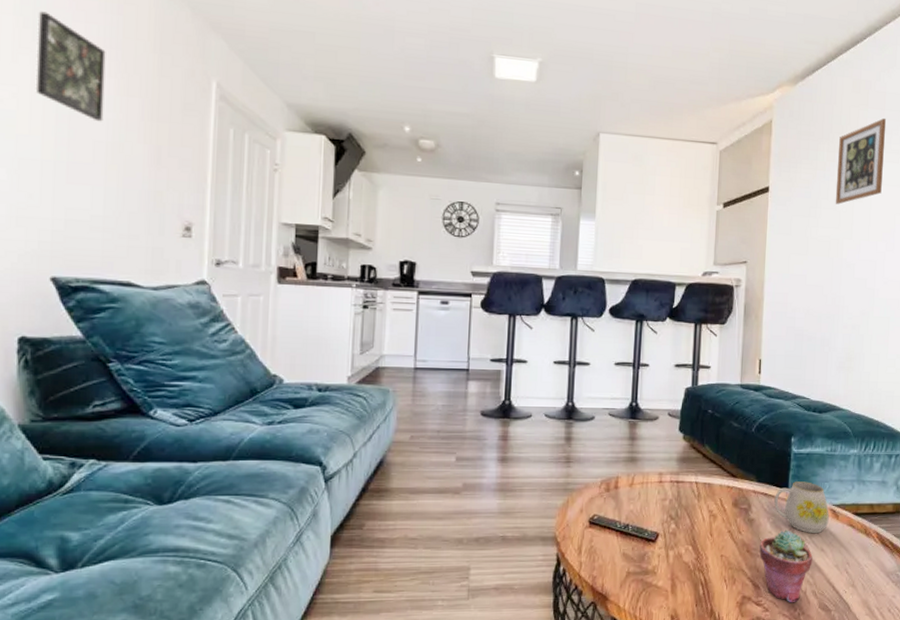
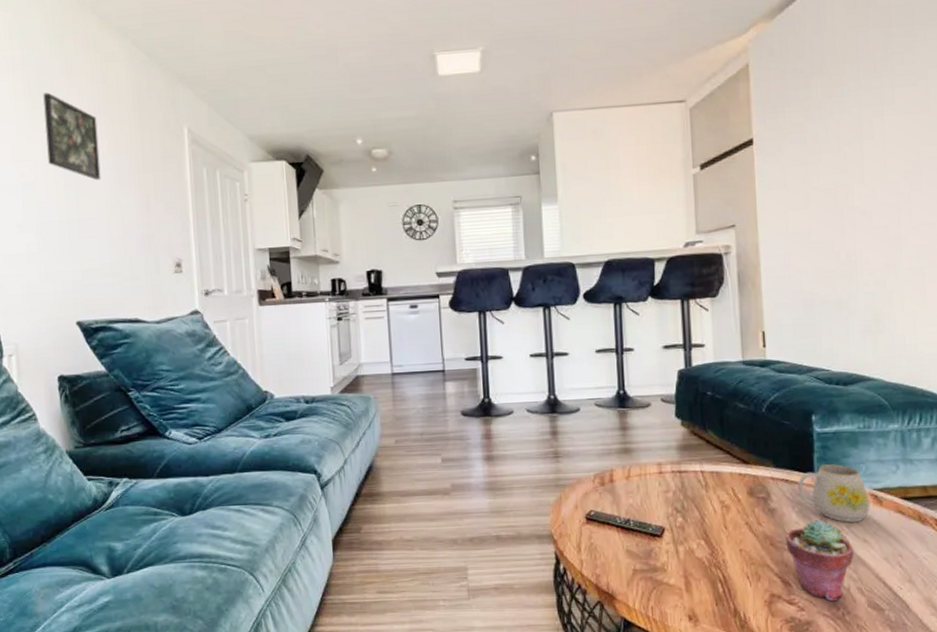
picture frame: present [835,118,886,205] -> none [835,37,897,146]

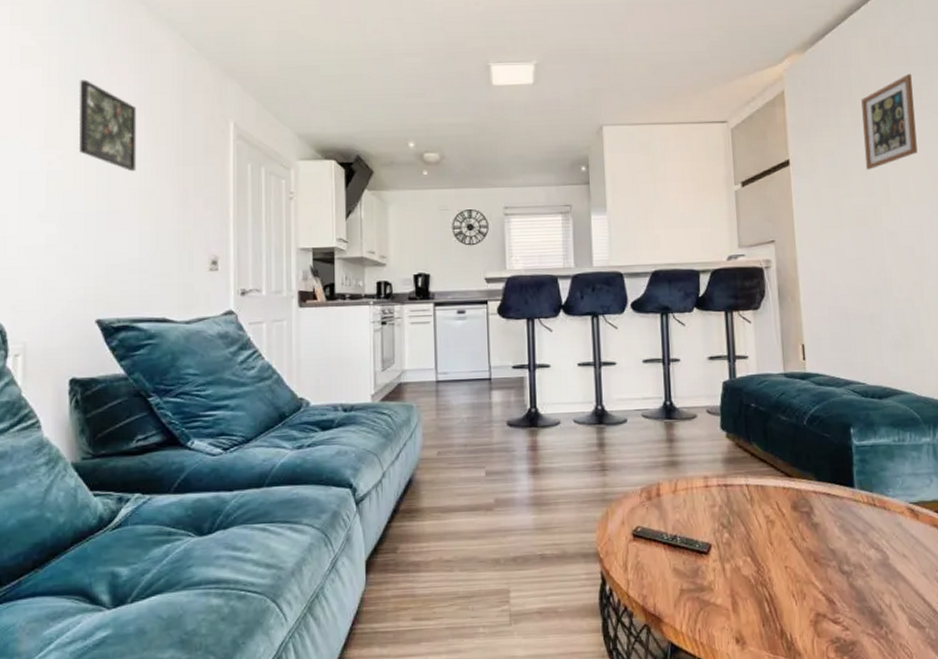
potted succulent: present [786,519,854,602] -> none [829,534,894,620]
mug: present [798,464,870,522] -> none [839,477,908,537]
picture frame: none [835,37,897,146] -> present [861,74,918,170]

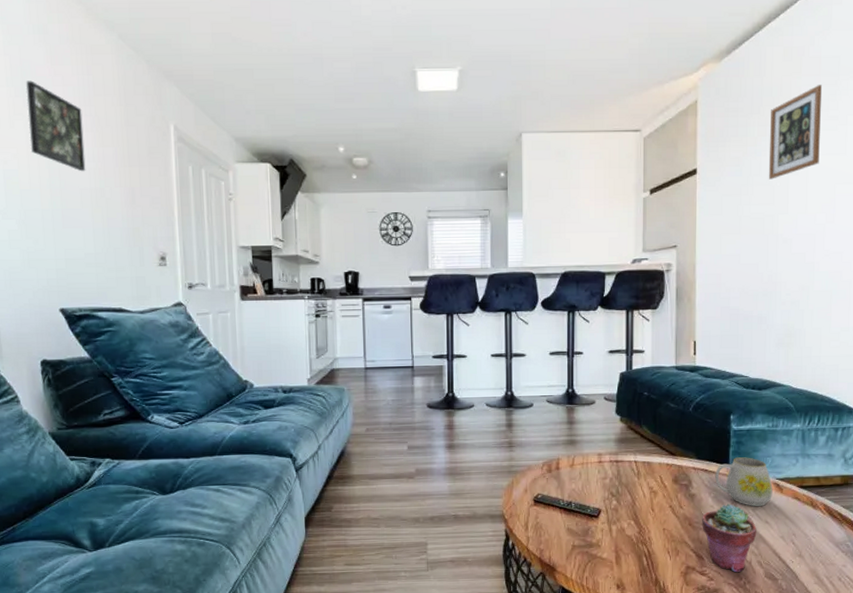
potted succulent: none [829,534,894,620] -> present [702,504,757,573]
mug: none [839,477,908,537] -> present [715,457,773,506]

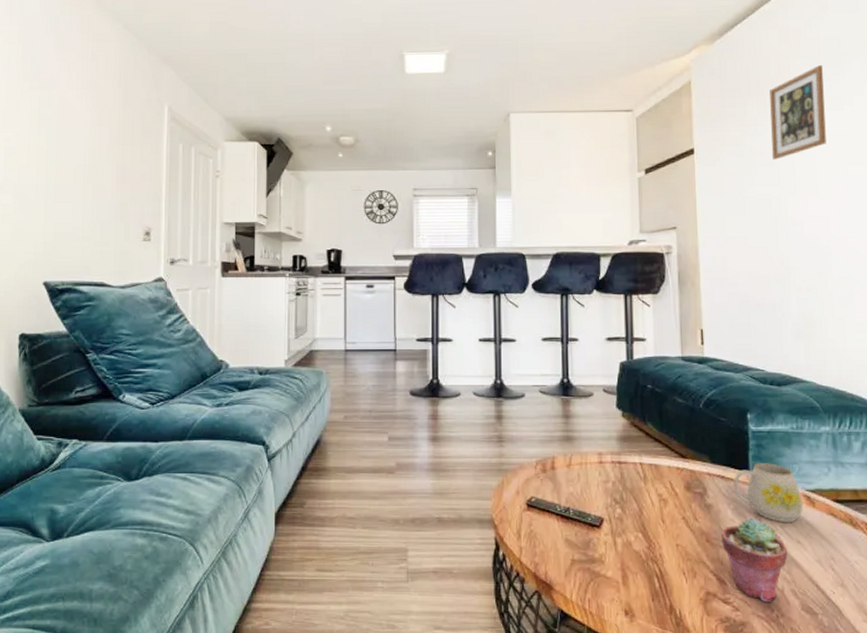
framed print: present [26,80,86,172] -> none [33,66,83,149]

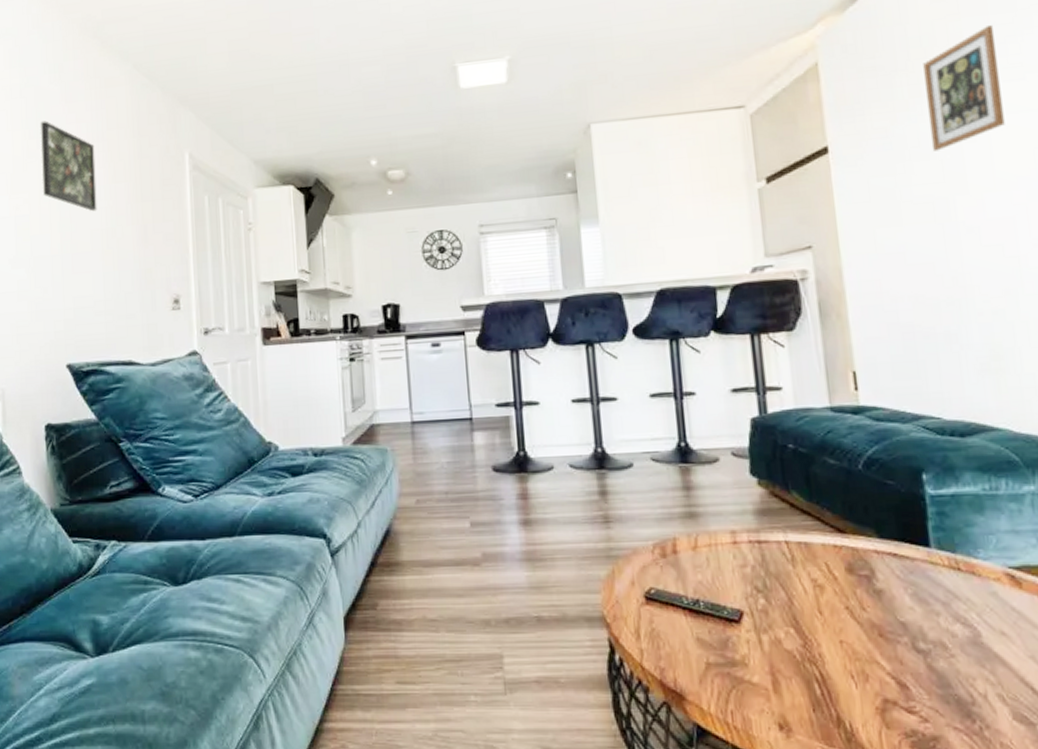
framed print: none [33,66,83,149] -> present [41,120,97,212]
potted succulent: present [721,518,788,603] -> none [898,604,990,712]
mug: present [734,463,803,522] -> none [910,535,1007,609]

